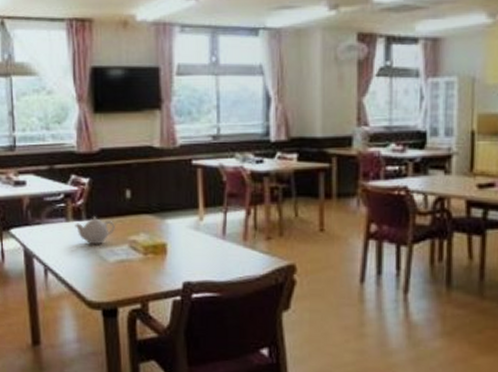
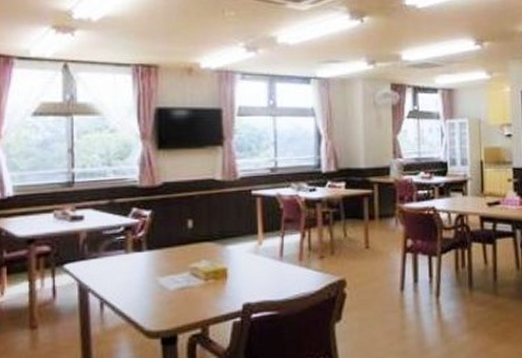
teapot: present [75,216,115,245] -> none [135,247,176,275]

